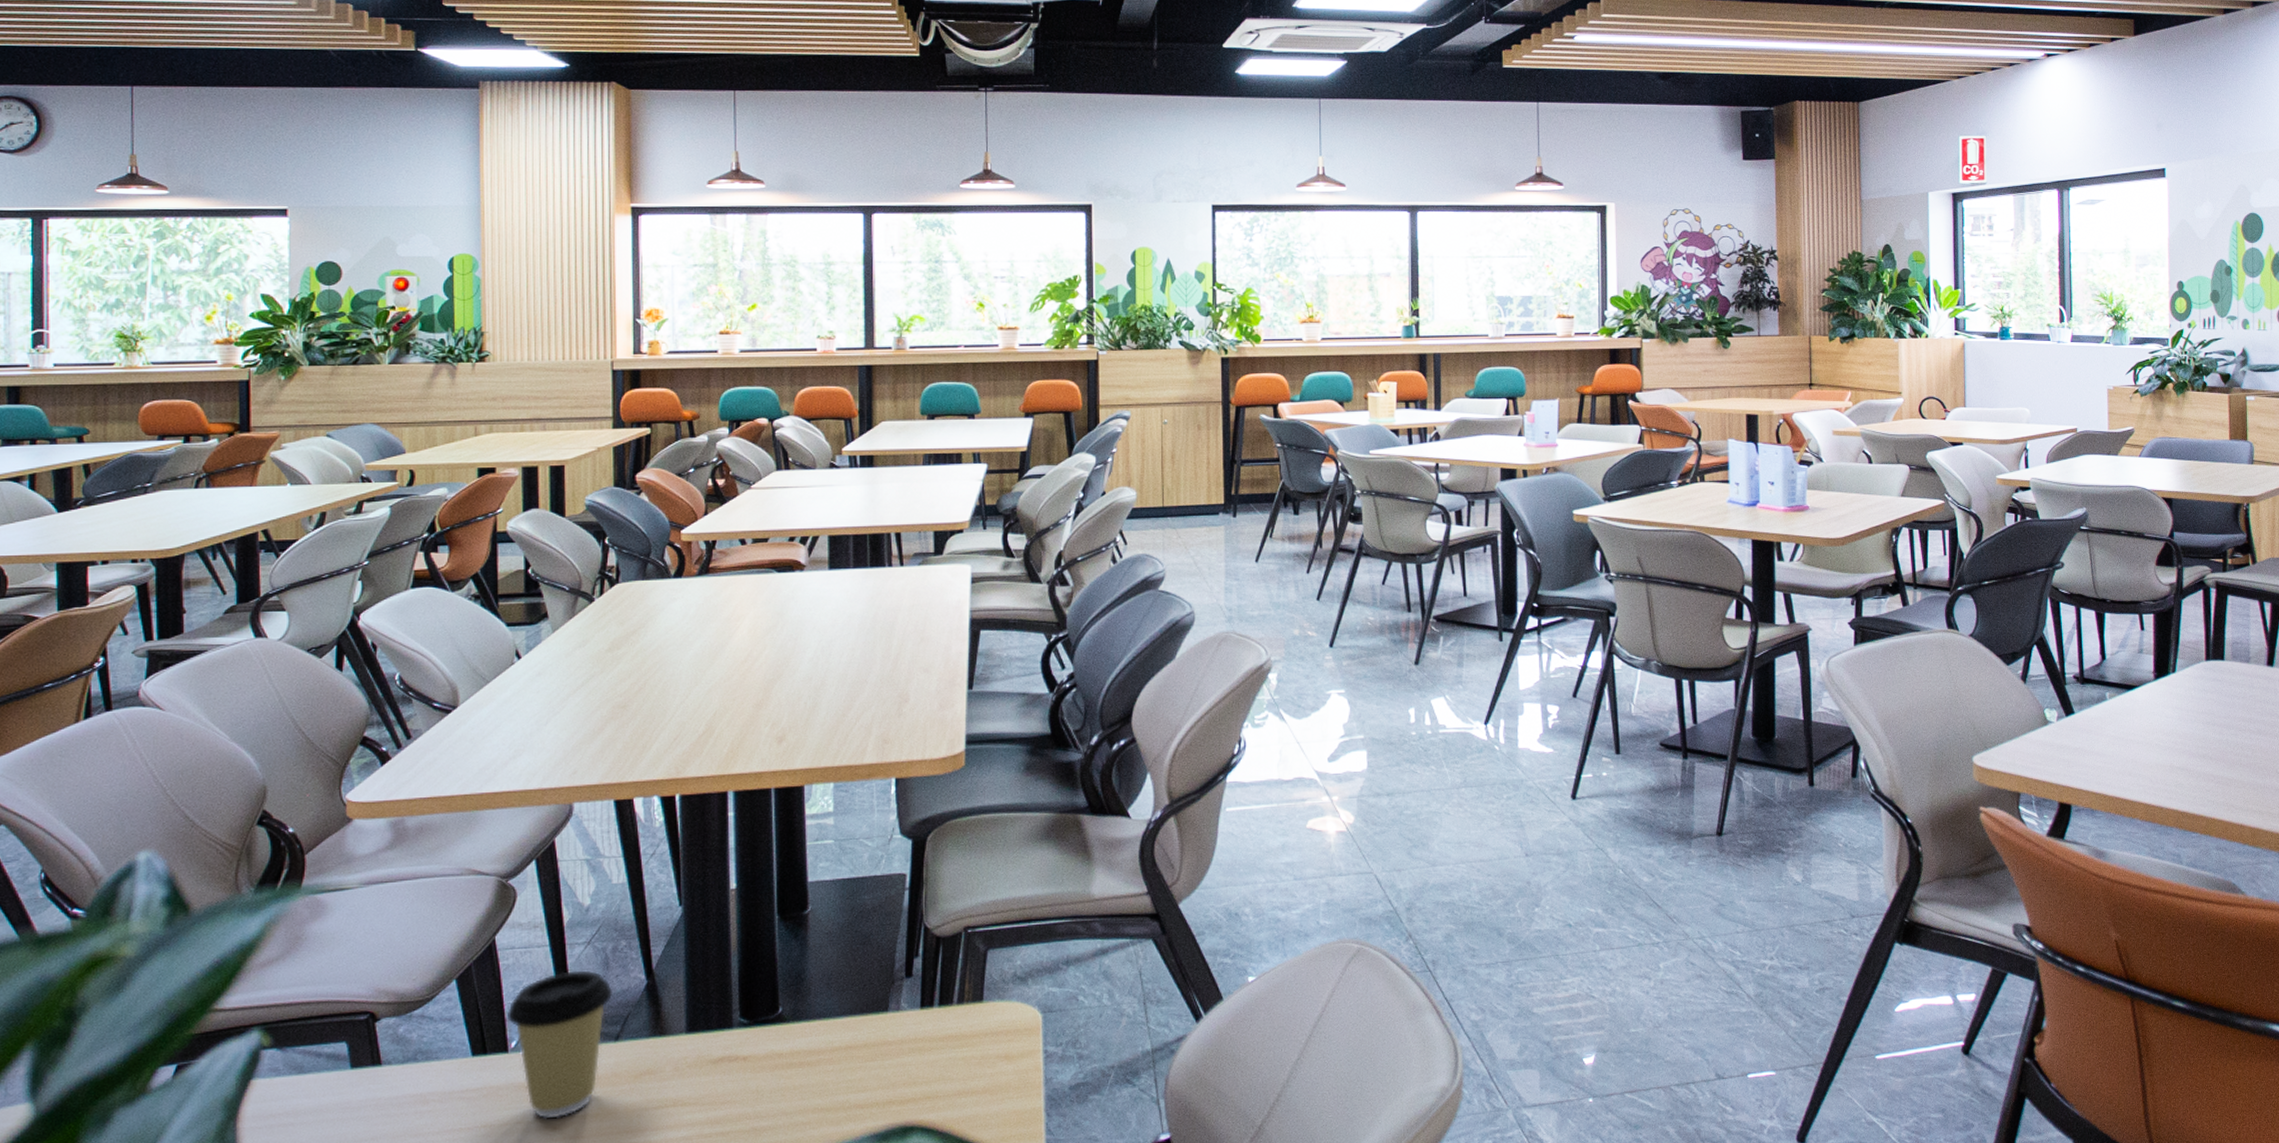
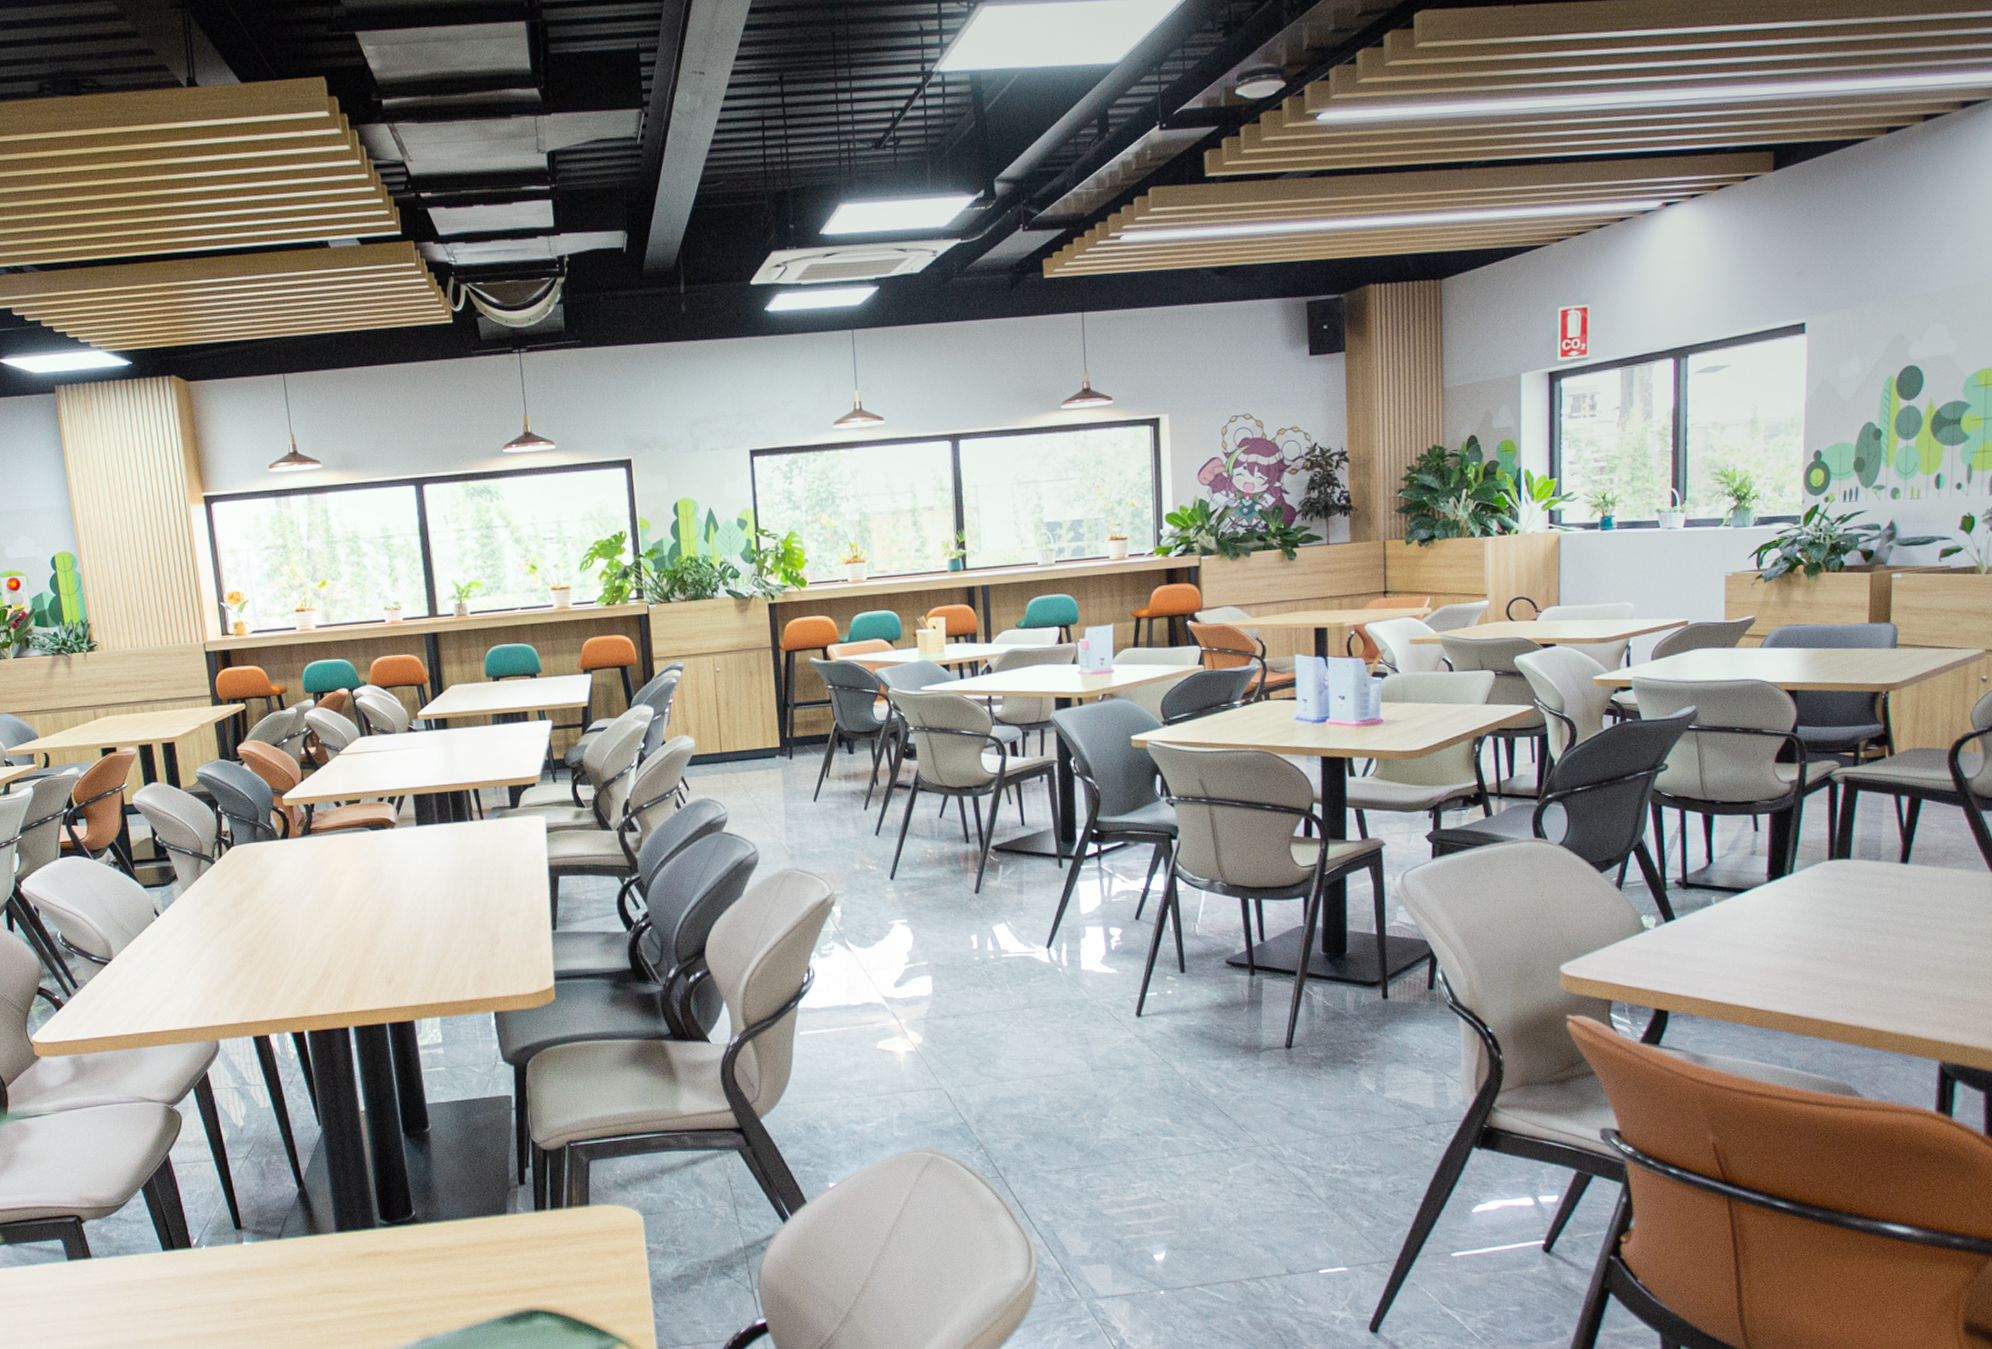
coffee cup: present [506,970,614,1119] -> none [186,1180,272,1302]

